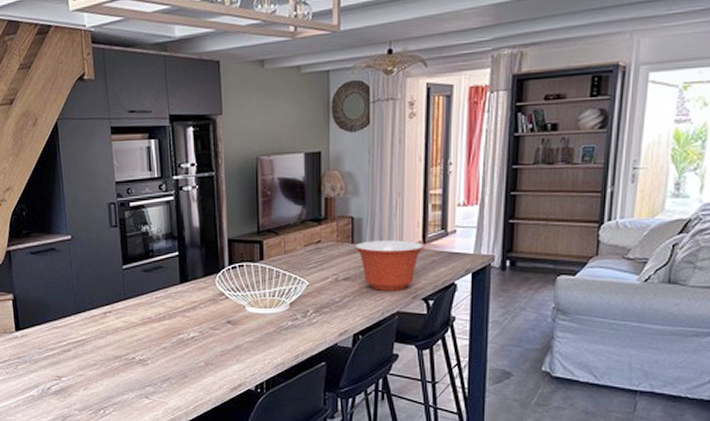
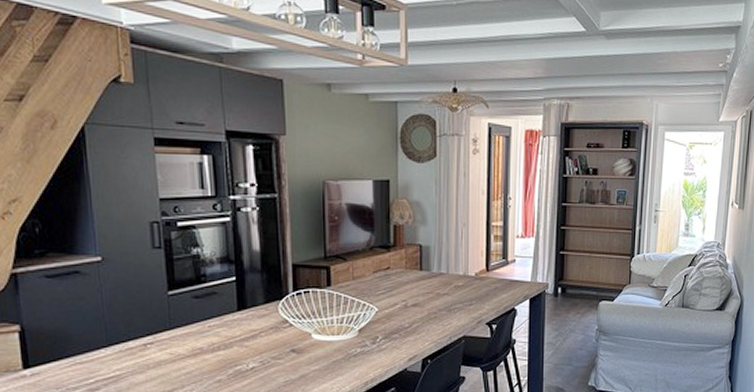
mixing bowl: present [355,240,425,291] -> none [423,268,488,316]

